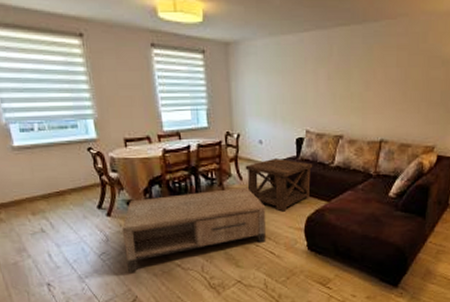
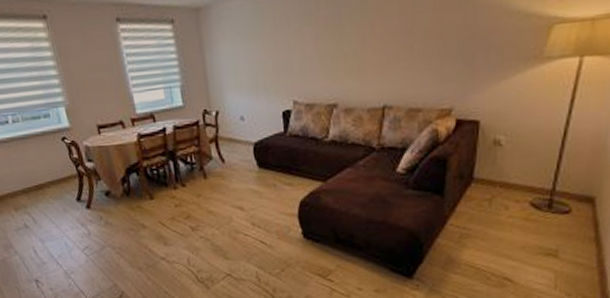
coffee table: present [121,187,266,273] -> none [102,170,255,267]
side table: present [245,157,313,212] -> none [226,135,304,196]

